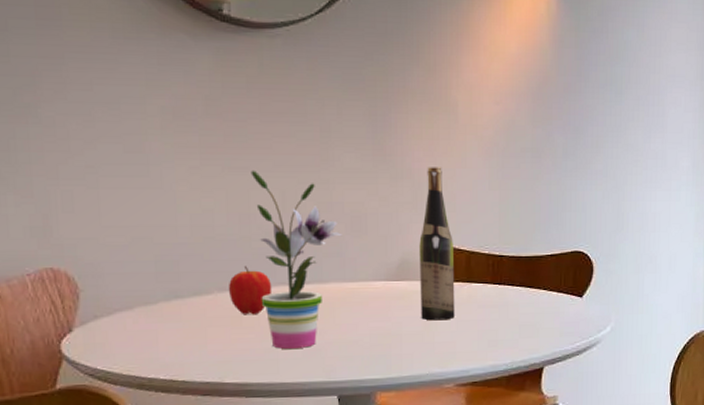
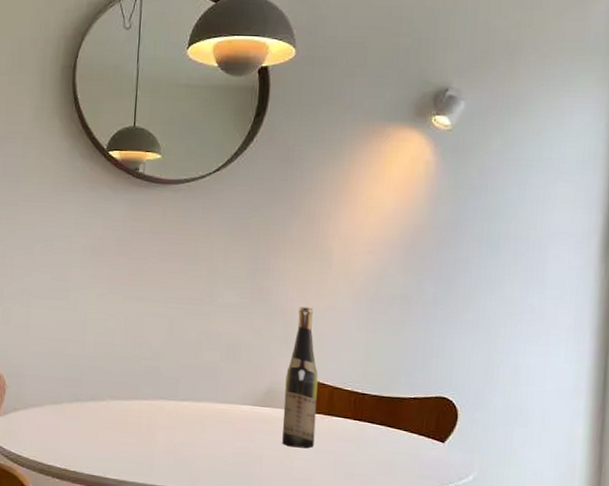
apple: present [228,266,272,315] -> none [118,380,154,423]
potted plant: present [251,170,342,349] -> none [143,300,218,457]

